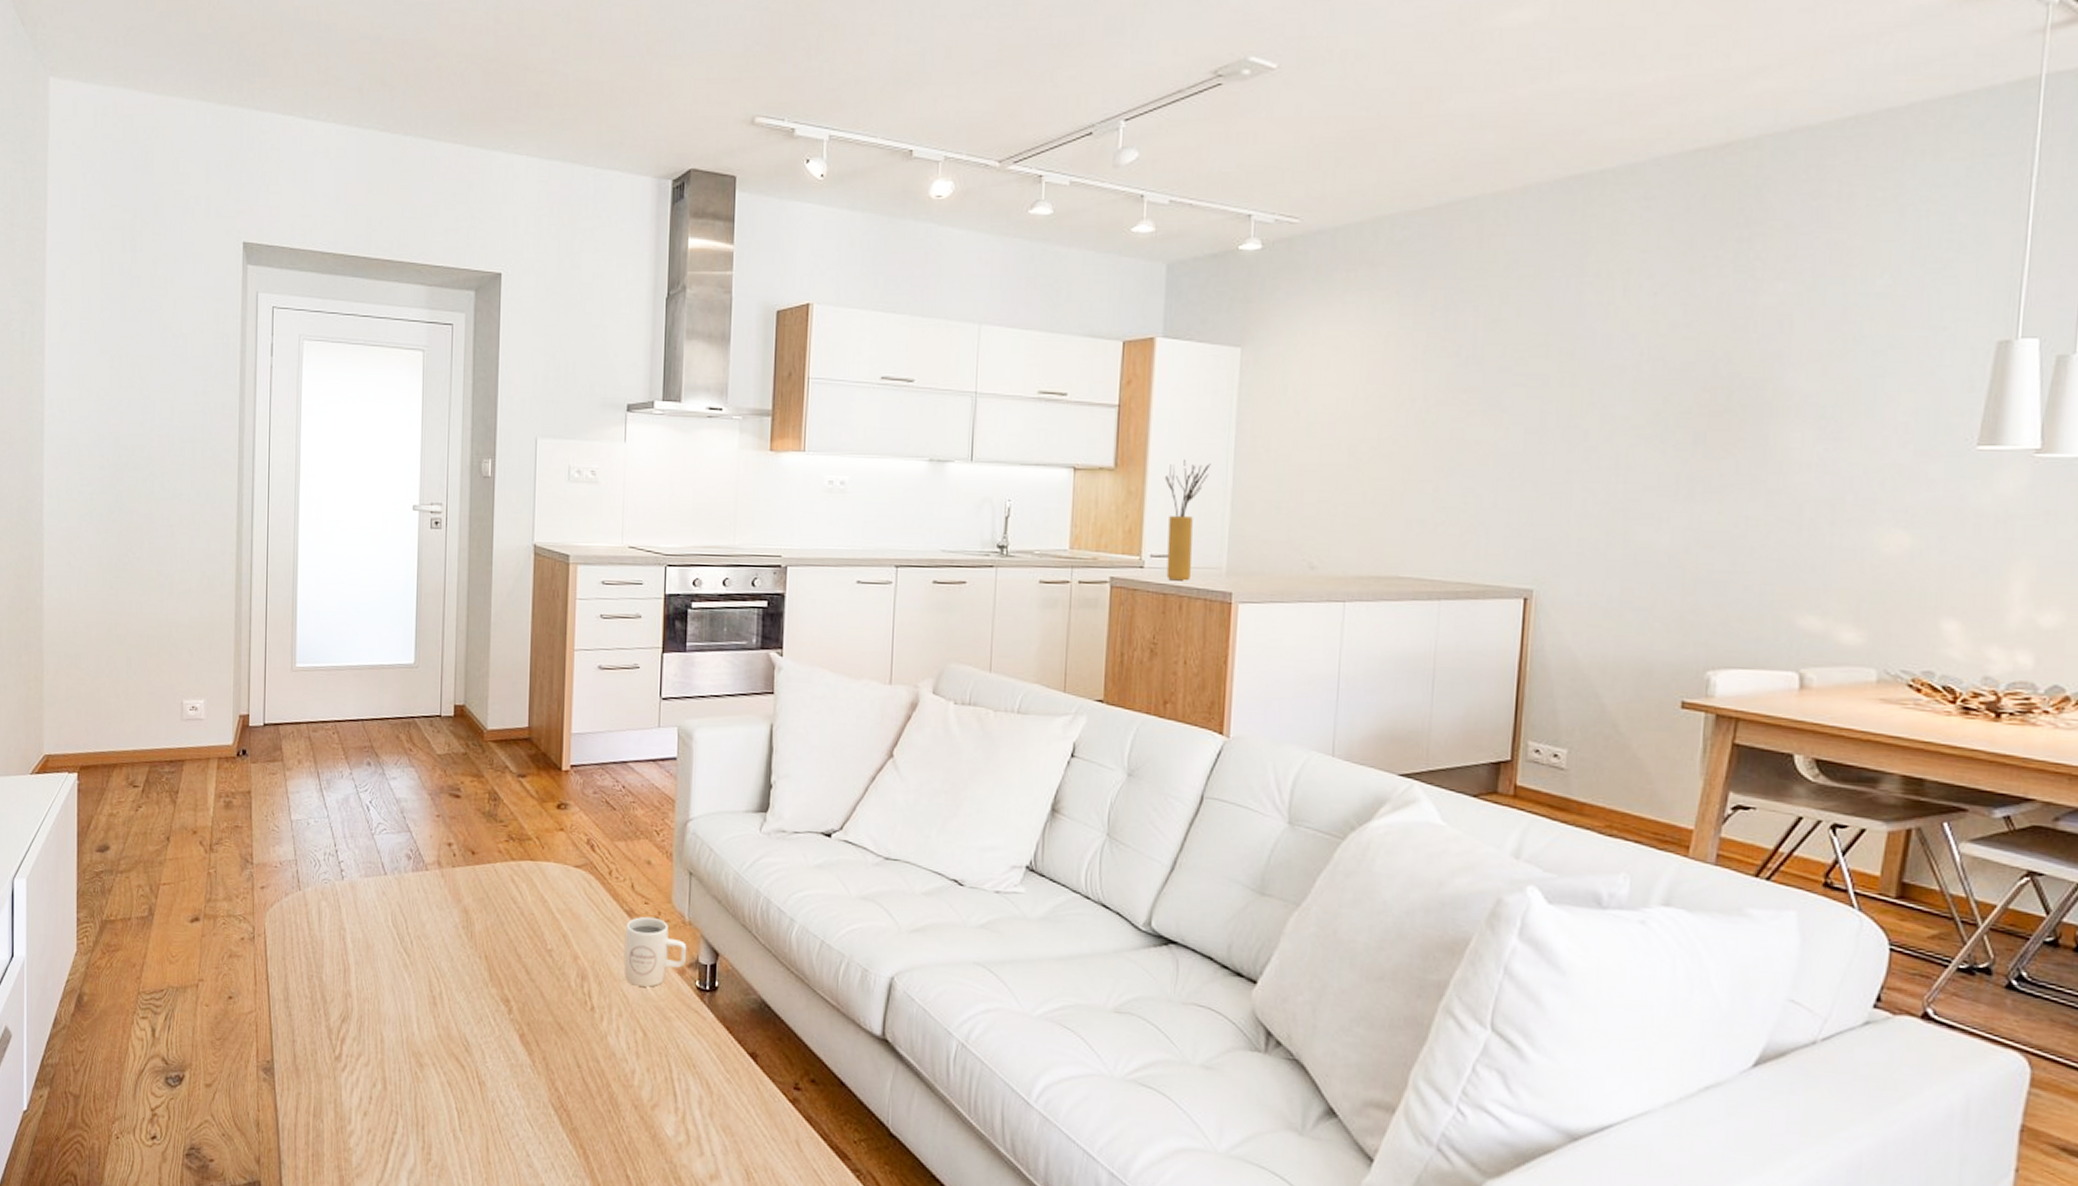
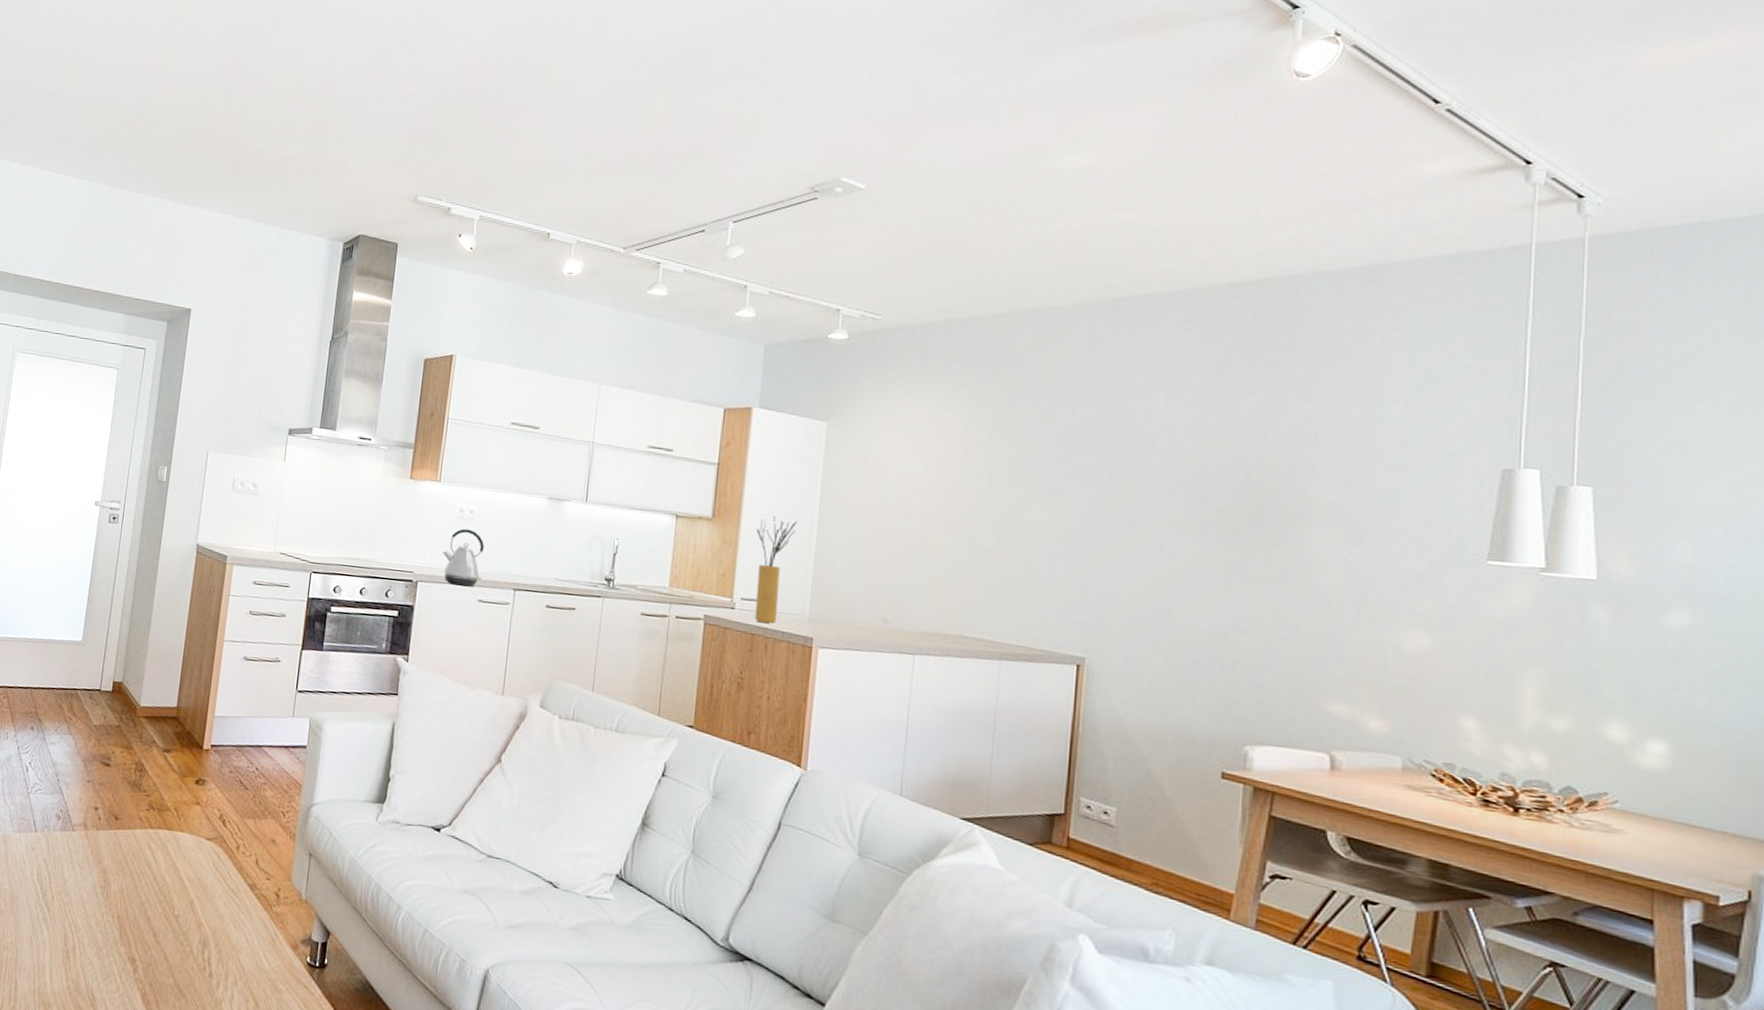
mug: present [624,916,687,987] -> none [242,891,302,959]
kettle: none [813,502,860,568] -> present [443,528,485,587]

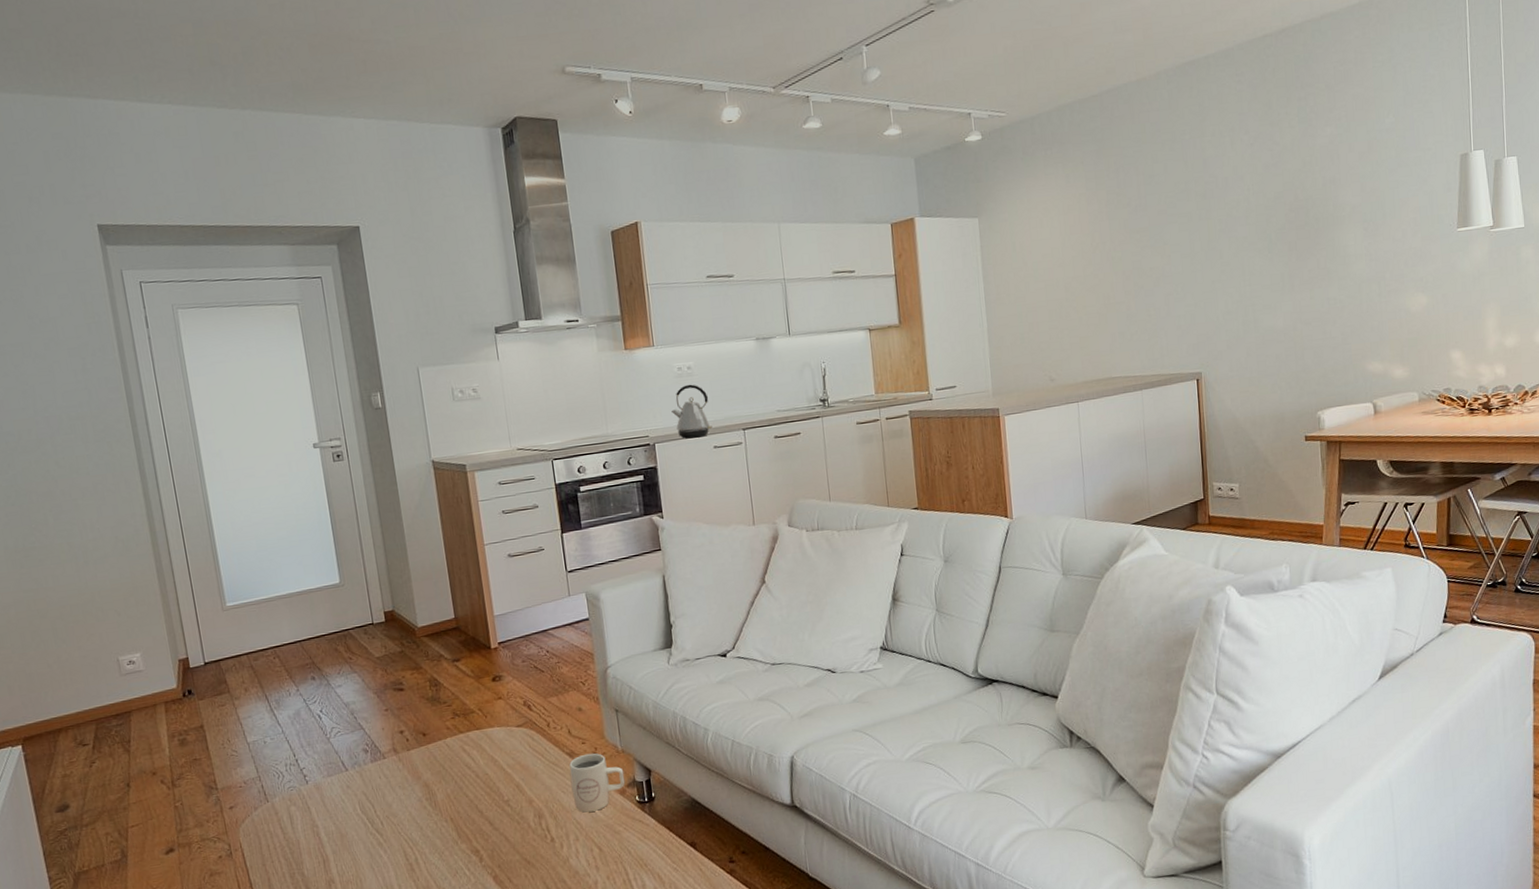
mug: none [242,891,302,959] -> present [569,753,626,813]
vase: present [754,516,798,624] -> none [937,311,970,407]

